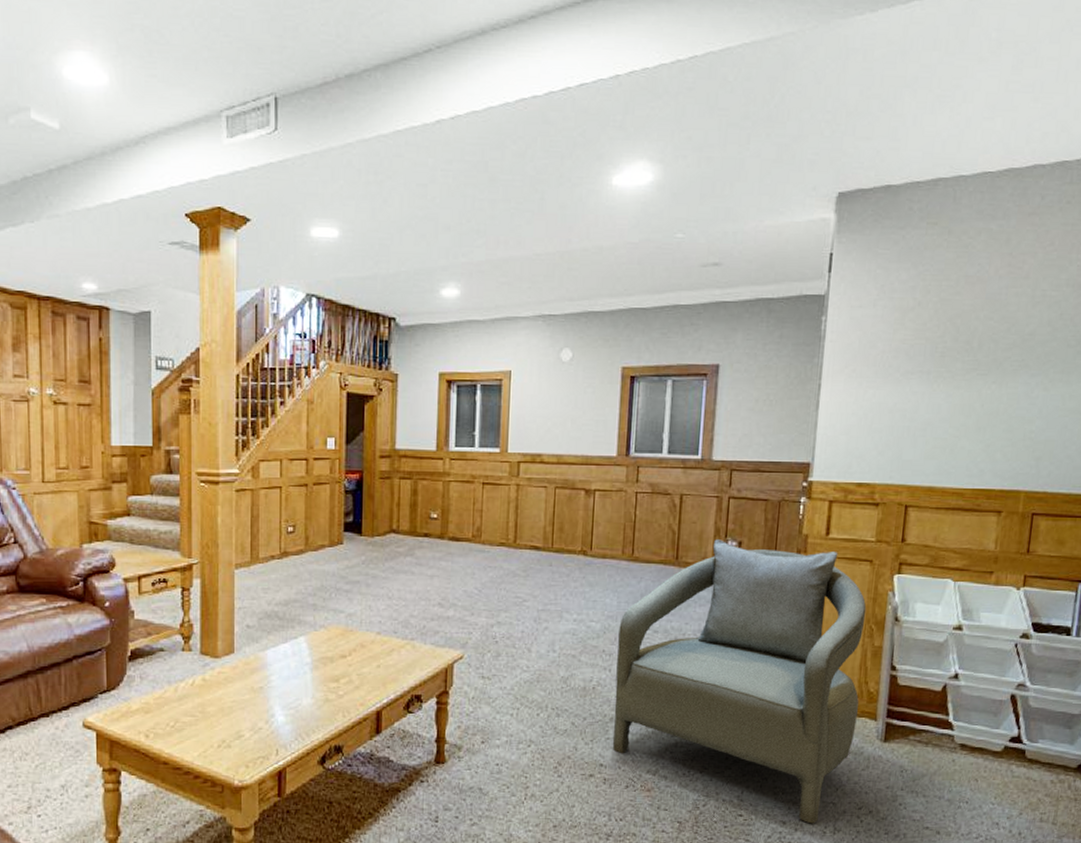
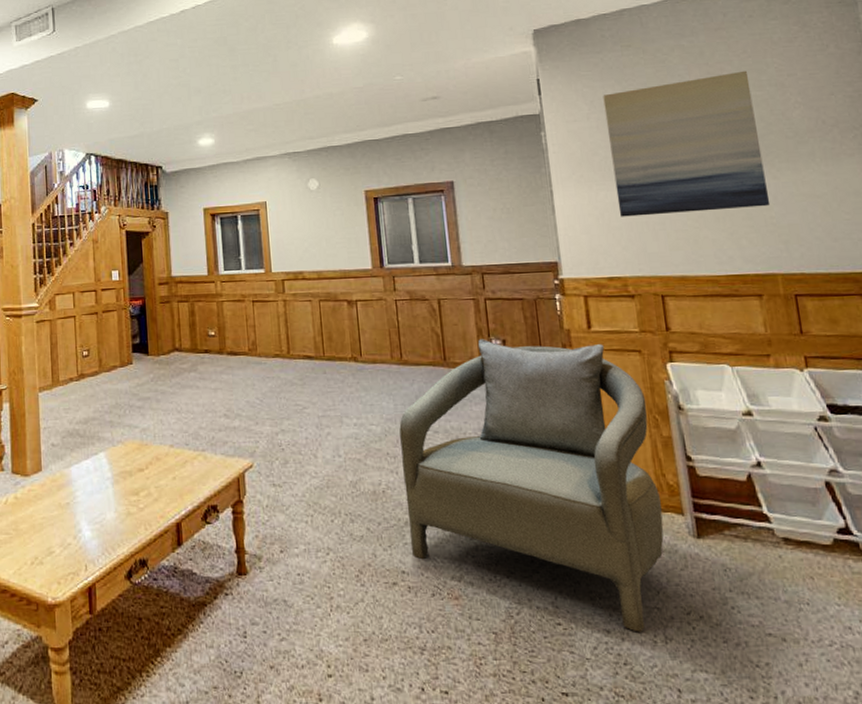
wall art: none [883,266,1049,420] -> present [603,70,771,217]

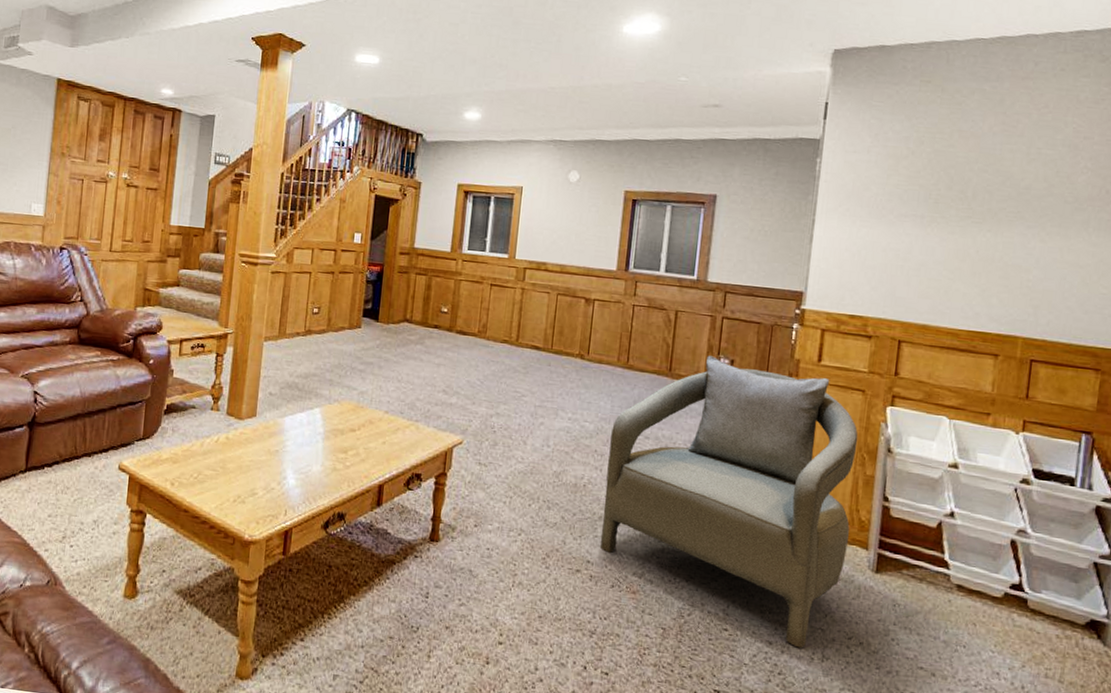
wall art: present [603,70,771,217] -> none [876,126,1044,269]

